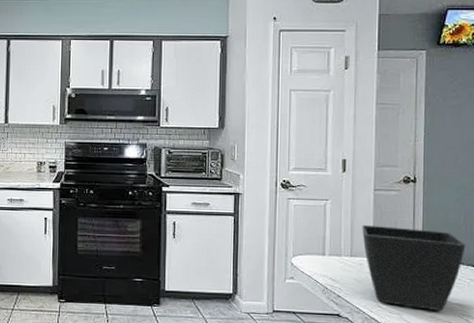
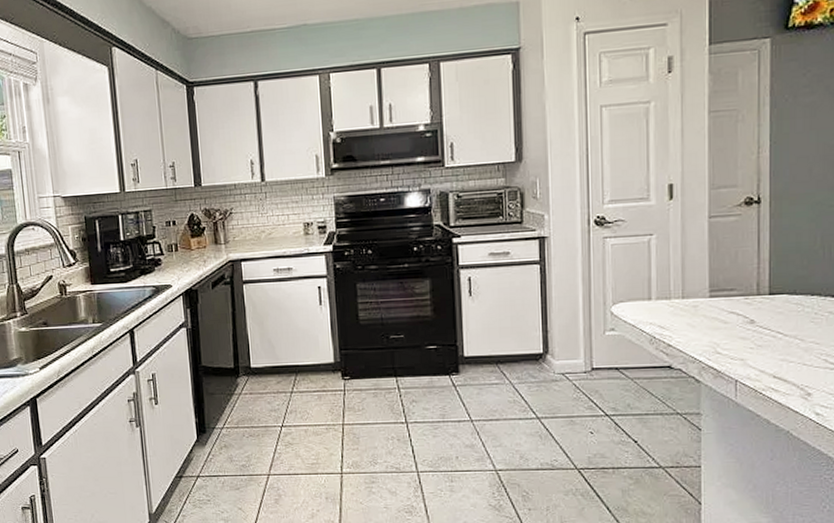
flower pot: present [362,224,466,312] -> none [695,258,823,353]

